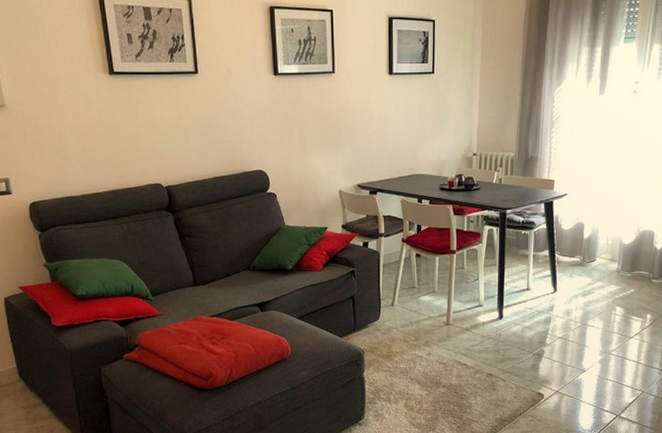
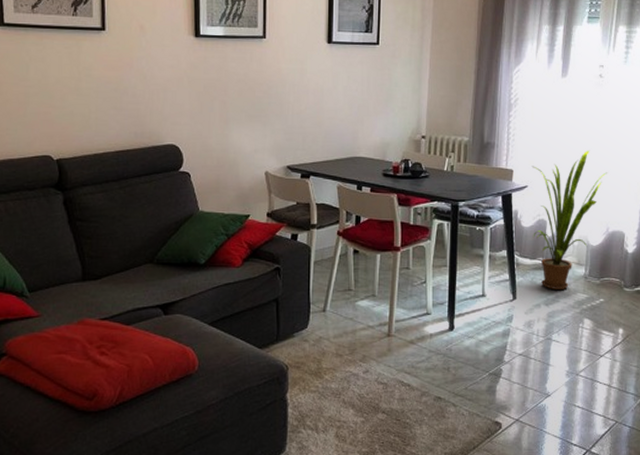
house plant: none [571,159,639,283] -> present [531,150,607,289]

